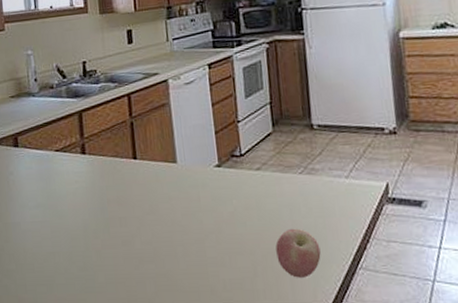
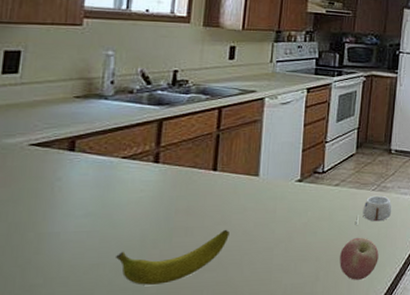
banana: none [66,219,160,274] -> present [116,229,229,285]
mug: none [286,179,327,214] -> present [356,195,392,225]

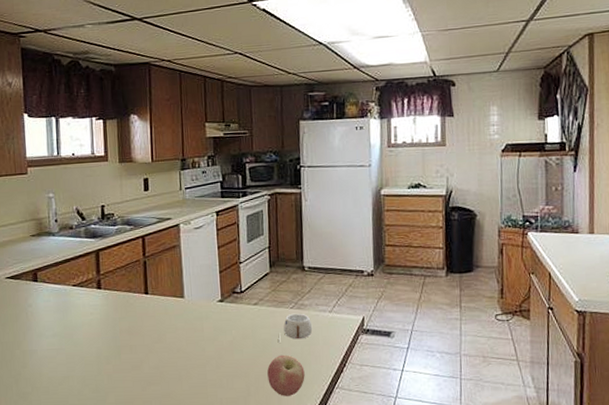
banana: present [116,229,229,285] -> none [80,347,167,396]

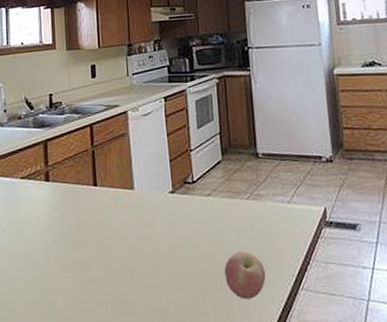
mug: present [278,313,313,343] -> none [234,204,271,238]

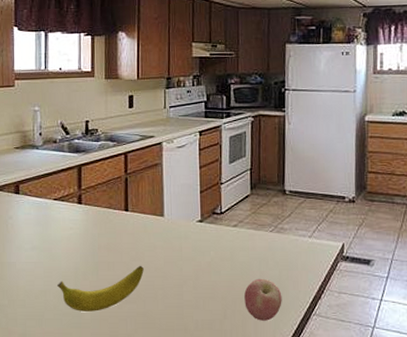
banana: none [28,244,117,299] -> present [57,265,144,312]

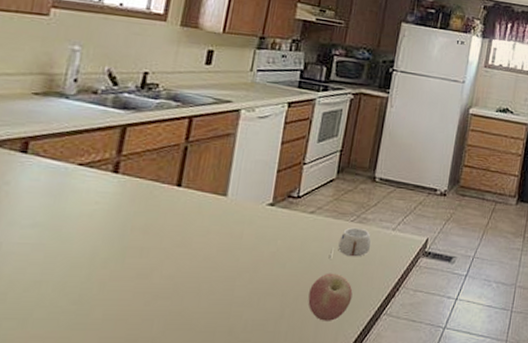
banana: present [57,265,144,312] -> none [61,253,189,309]
mug: none [257,237,292,266] -> present [330,227,372,259]

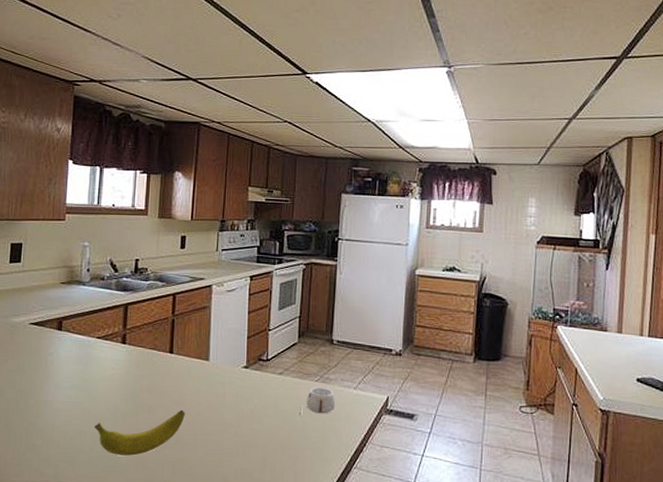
banana: none [61,253,189,309] -> present [94,409,185,456]
apple: present [308,273,353,321] -> none [285,428,324,472]

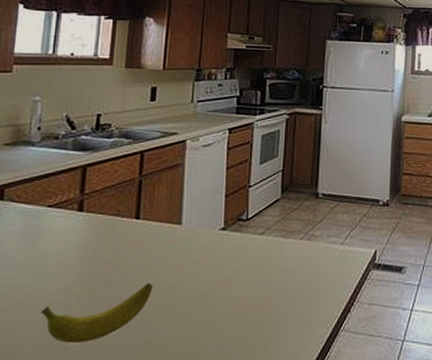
mug: present [300,386,336,416] -> none [283,244,322,278]

